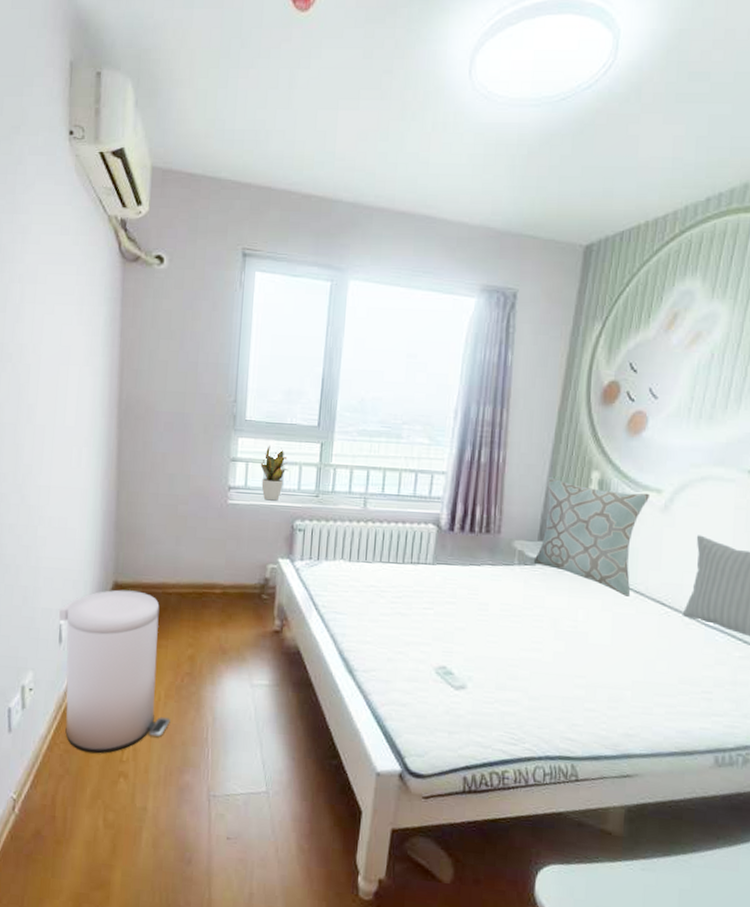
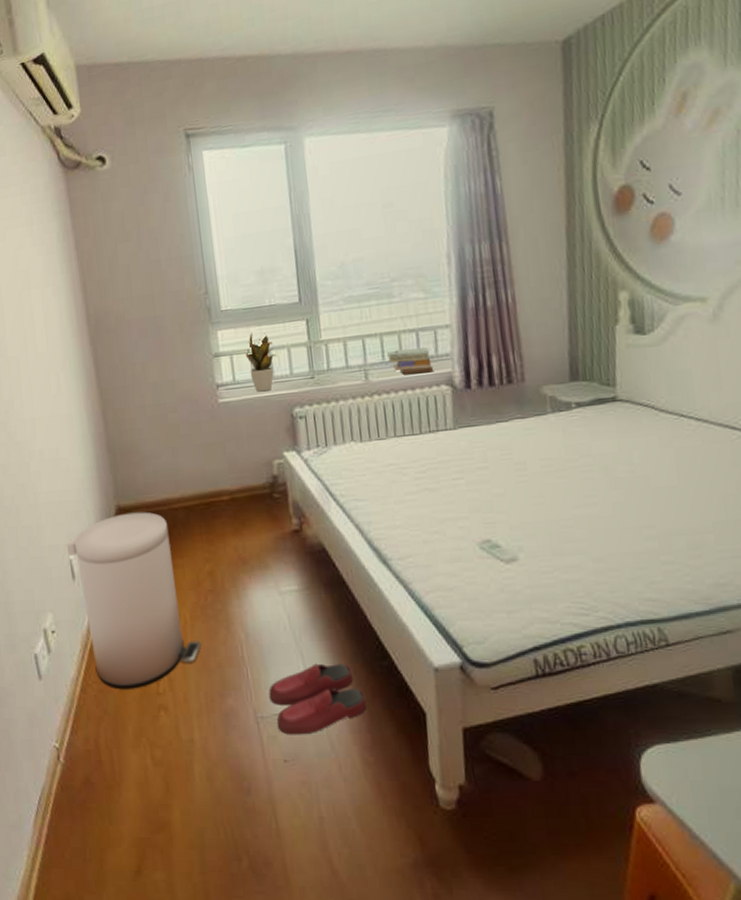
slippers: none [224,753,312,817] -> present [268,663,367,735]
books: none [386,485,425,511] -> present [386,347,434,375]
pillow: present [533,477,651,597] -> none [568,304,694,427]

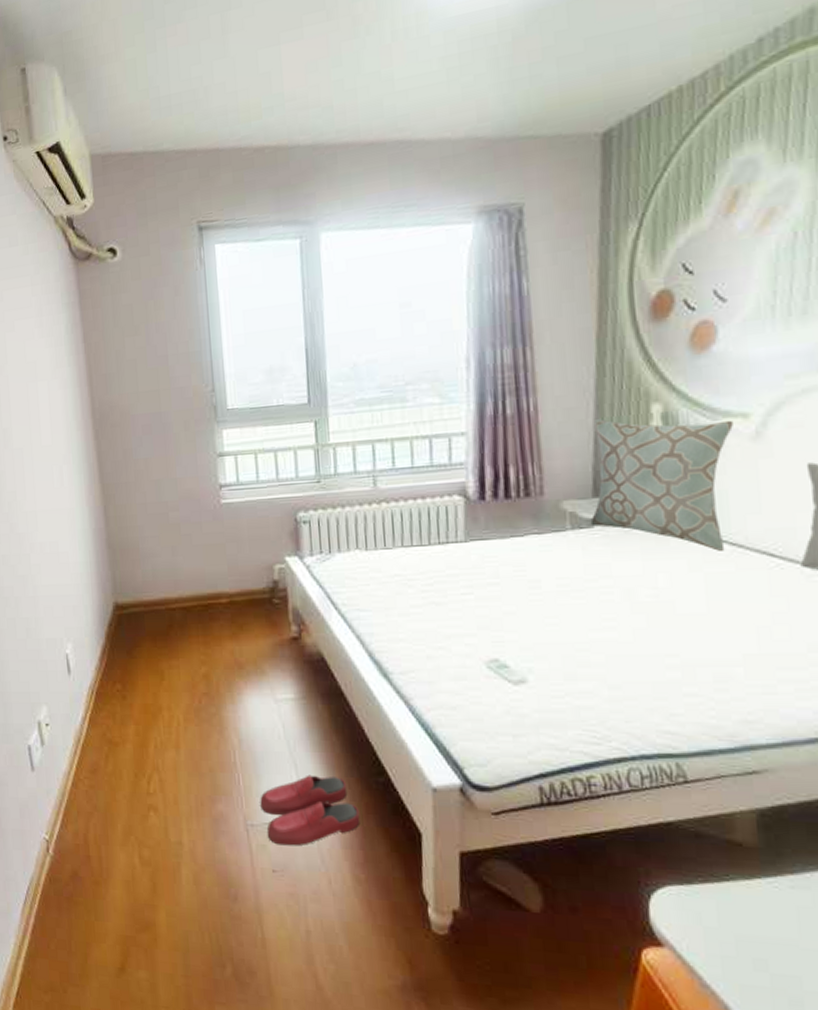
pedal bin: present [66,511,202,690] -> none [63,610,194,787]
potted plant: present [245,333,278,392] -> none [250,433,284,494]
books: present [386,347,434,375] -> none [397,455,447,483]
pillow: none [568,304,694,427] -> present [590,419,735,551]

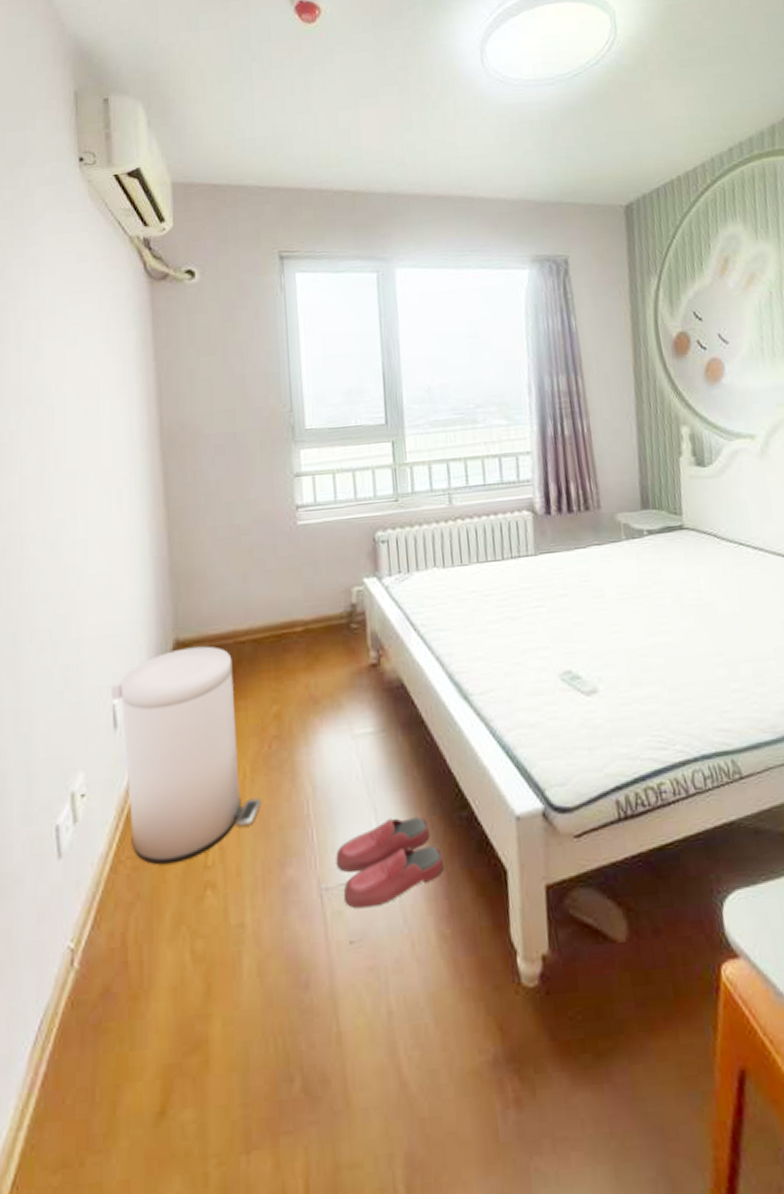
pedal bin: none [63,610,194,787] -> present [110,646,261,865]
pillow: present [590,419,735,551] -> none [637,439,750,555]

